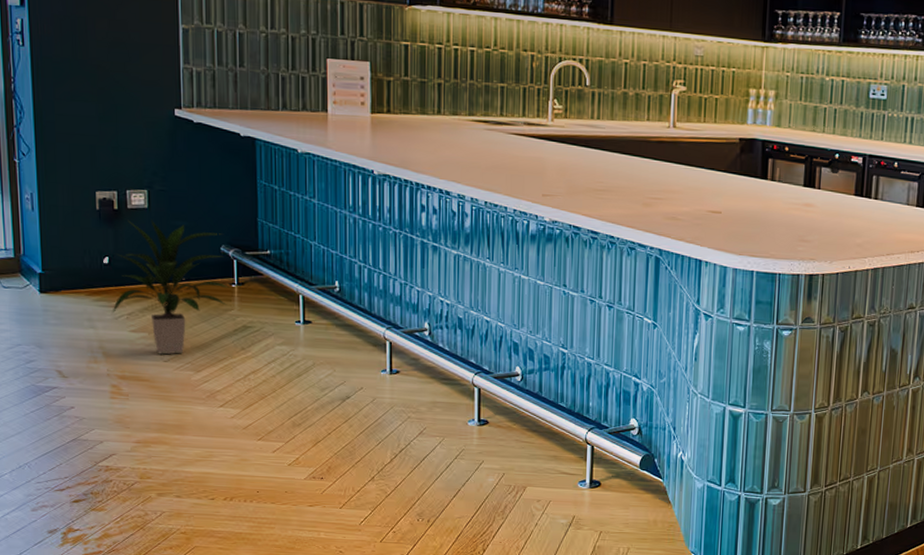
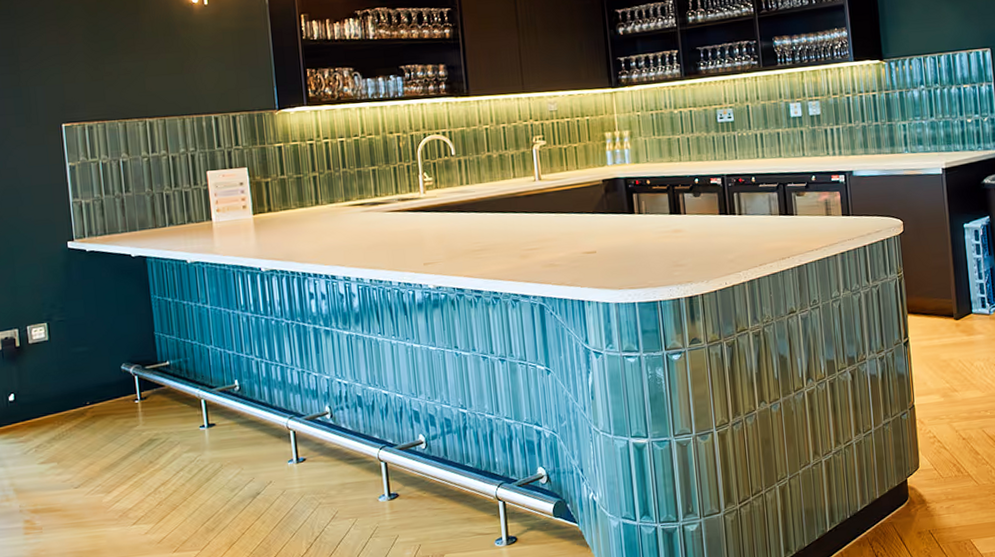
indoor plant: present [112,220,230,355] -> none [20,350,133,482]

